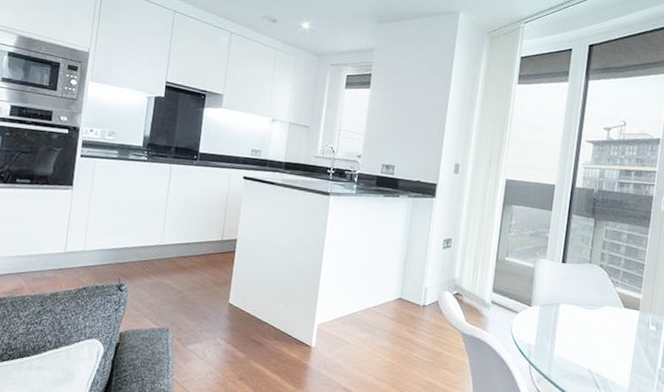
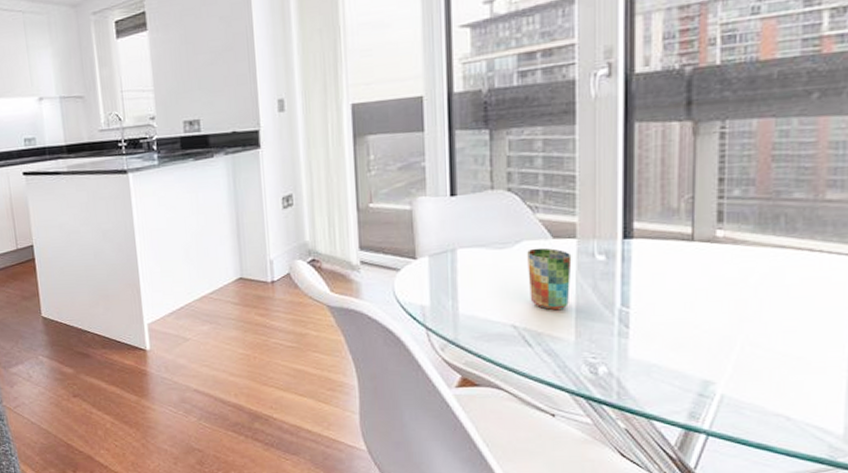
cup: none [603,313,635,364] -> present [527,247,572,311]

